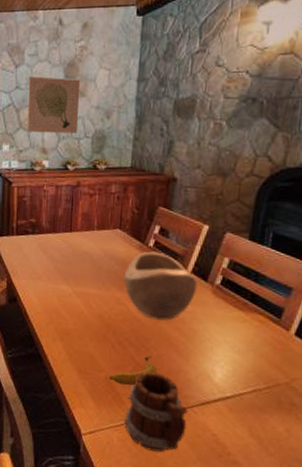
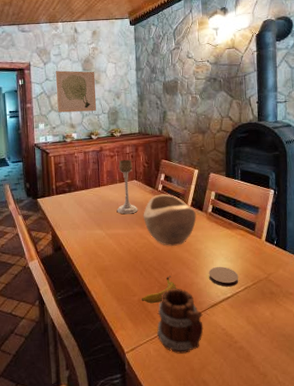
candle holder: none [90,200,119,272] -> present [117,159,138,215]
coaster: none [204,356,247,385] -> present [209,267,239,287]

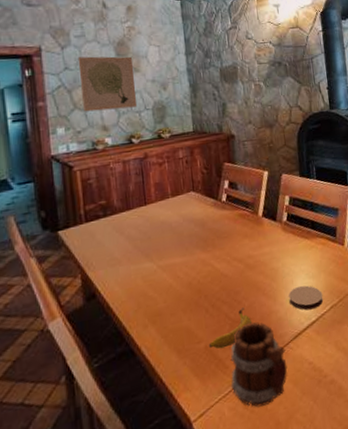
candle holder: present [117,159,138,215] -> none [170,166,199,238]
decorative bowl: present [143,194,196,246] -> none [204,204,270,270]

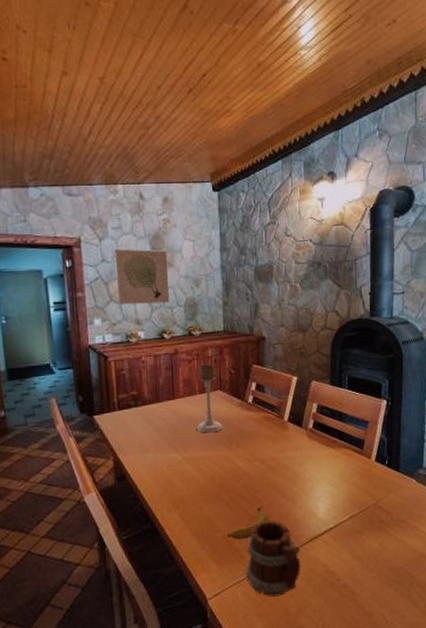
candle holder: none [170,166,199,238] -> present [196,364,223,433]
coaster: present [289,285,324,311] -> none [308,493,344,517]

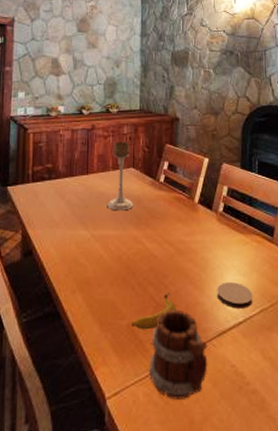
wall art: present [114,249,170,305] -> none [43,30,92,81]
coaster: none [308,493,344,517] -> present [217,282,253,309]

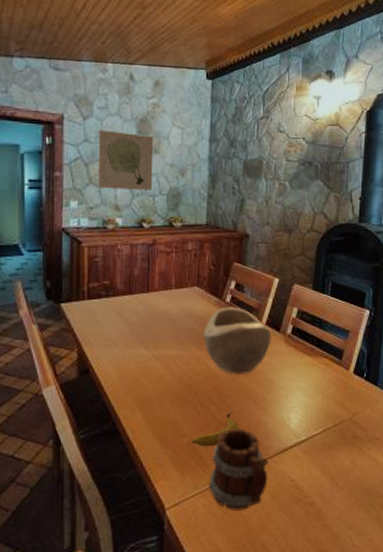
wall art: none [43,30,92,81] -> present [98,130,154,190]
candle holder: present [107,141,134,211] -> none [169,258,198,331]
decorative bowl: none [139,186,204,254] -> present [203,307,272,374]
coaster: present [217,282,253,309] -> none [281,403,317,428]

